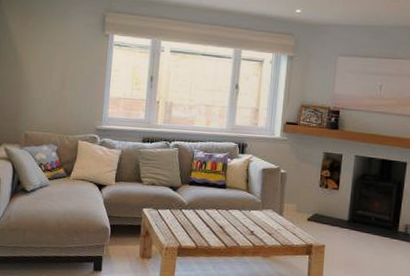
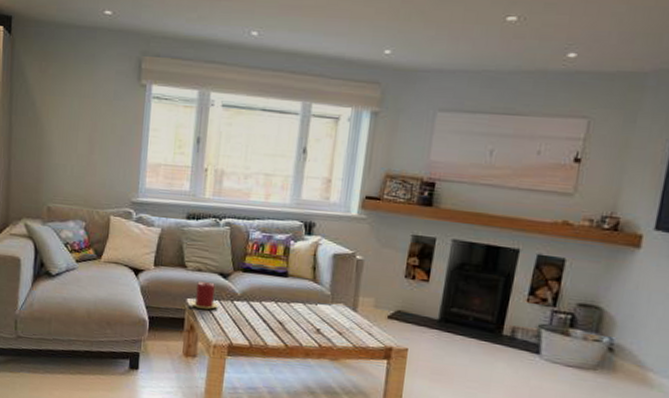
candle: none [145,194,170,218] -> present [190,282,219,310]

